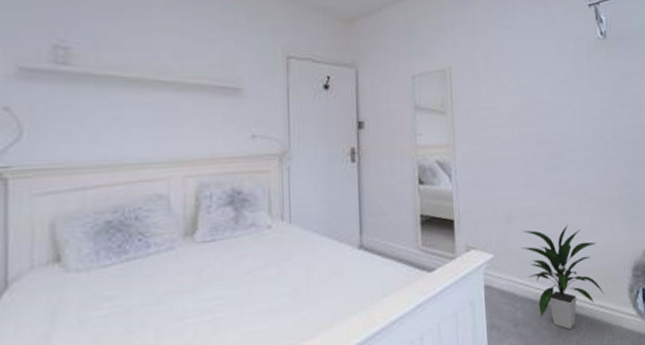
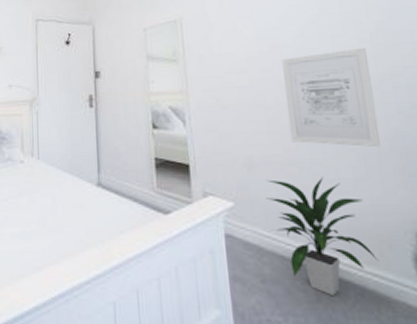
wall art: none [540,106,612,197] -> present [282,47,381,148]

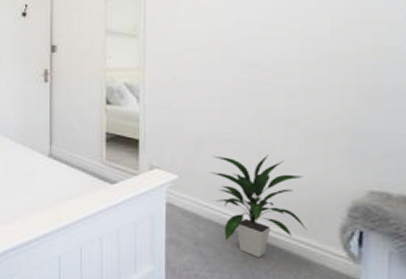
wall art: present [282,47,381,148] -> none [243,26,337,129]

